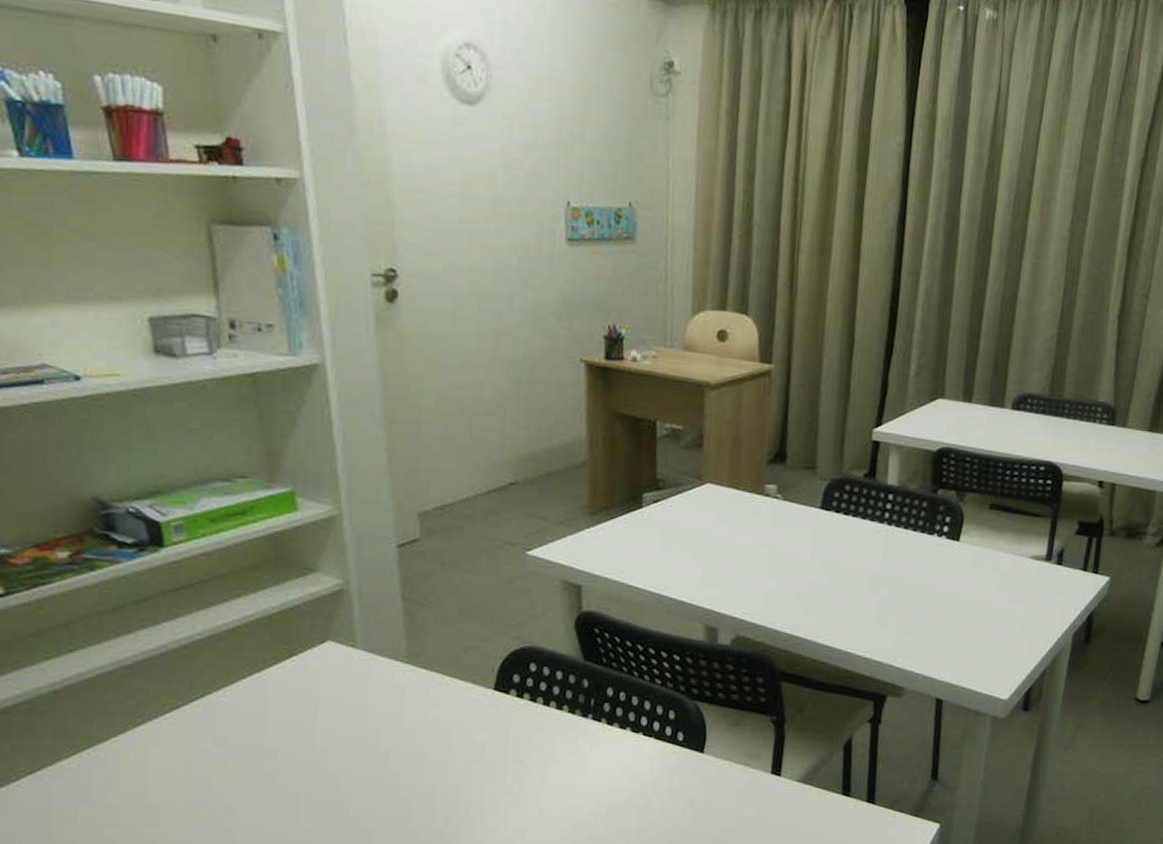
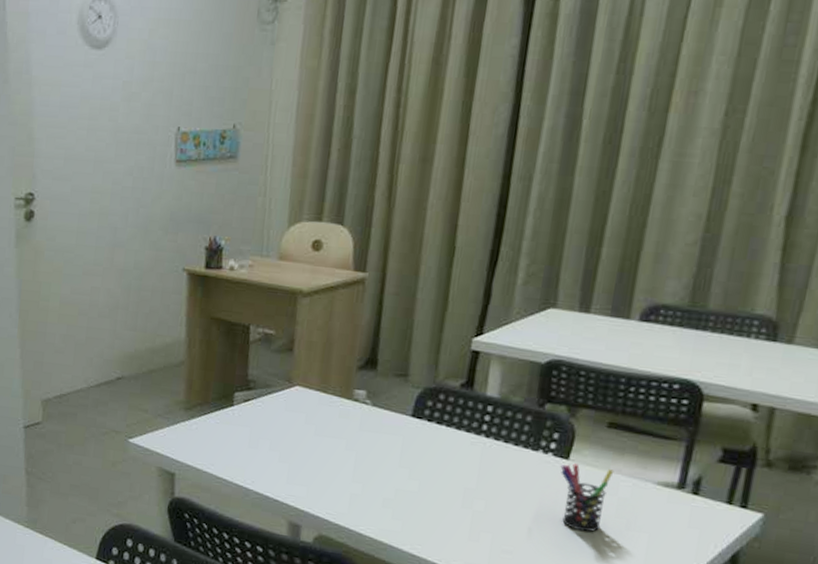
pen holder: none [952,544,996,608] -> present [560,463,614,532]

